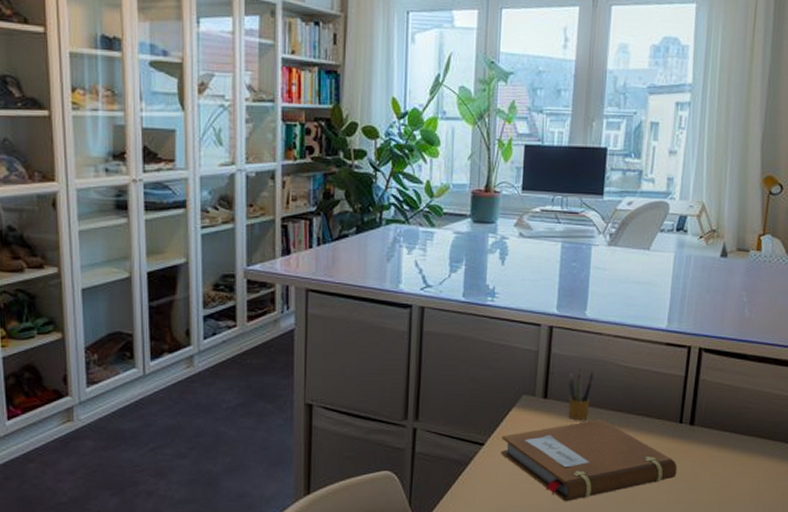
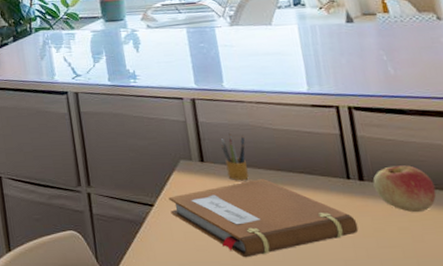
apple: none [701,412,753,458] -> present [372,165,437,212]

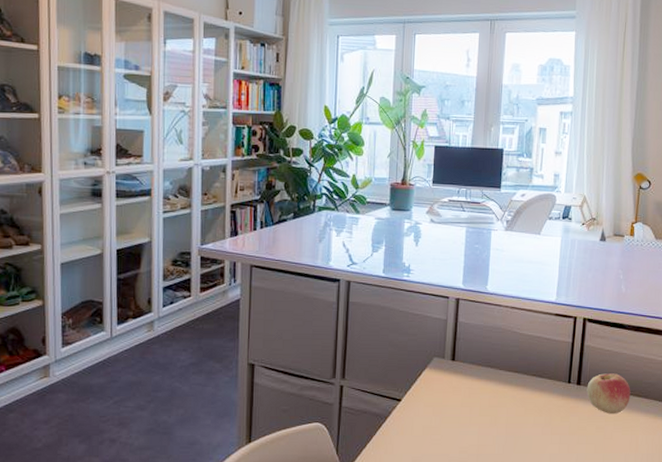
notebook: present [168,179,359,258] -> none [415,379,567,451]
pencil box: present [220,133,249,181] -> none [473,335,494,381]

